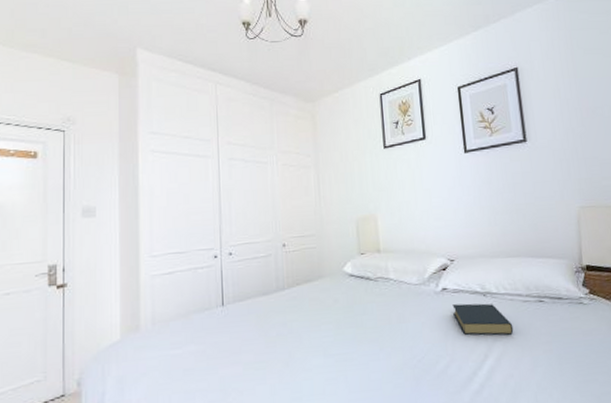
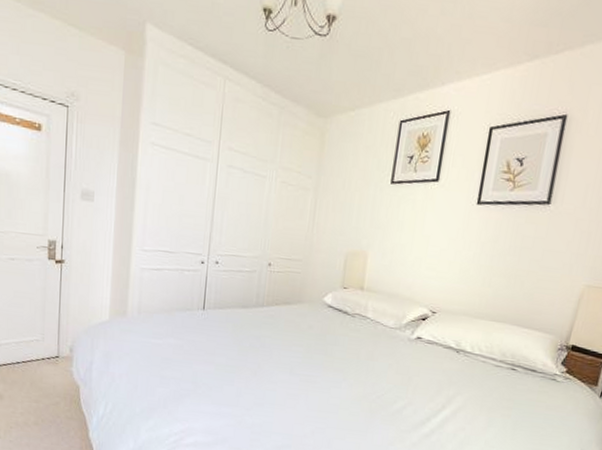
hardback book: present [452,303,514,336] -> none [421,354,479,393]

